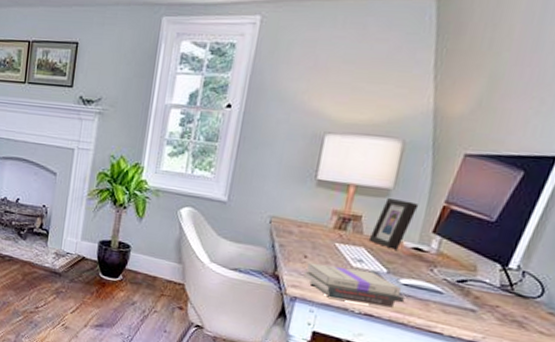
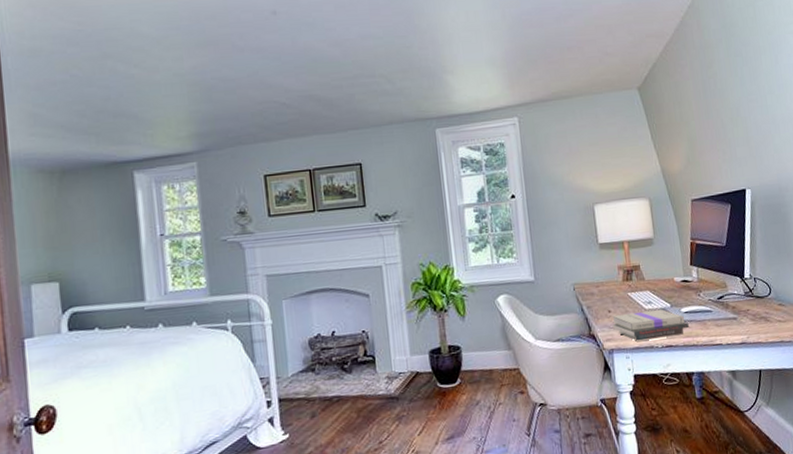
picture frame: present [368,197,419,250] -> none [649,244,675,287]

